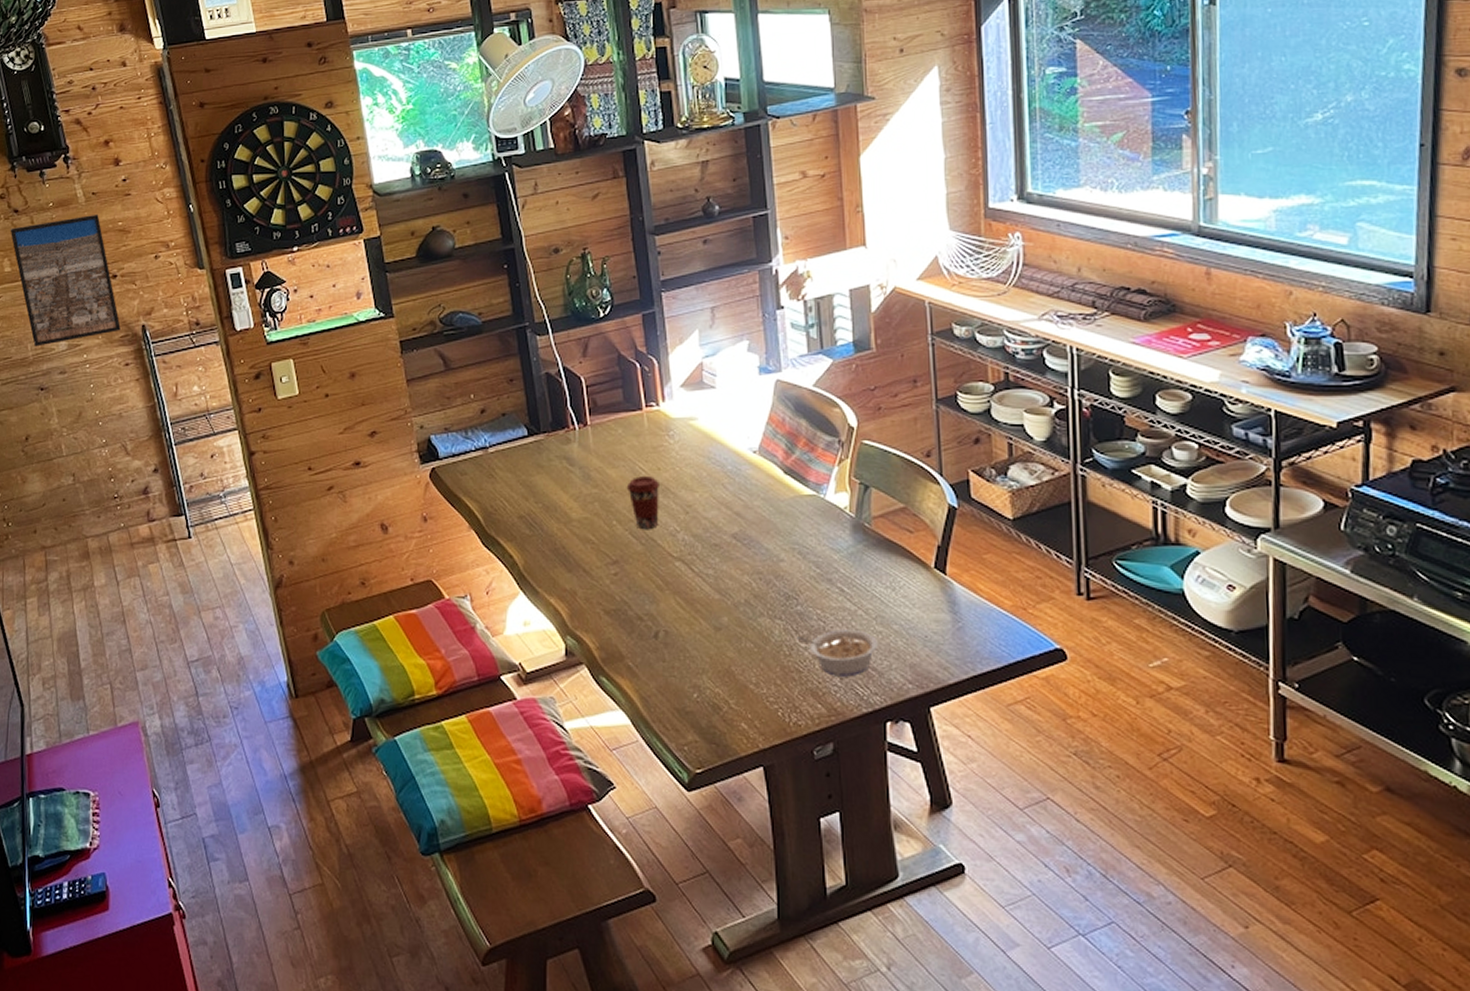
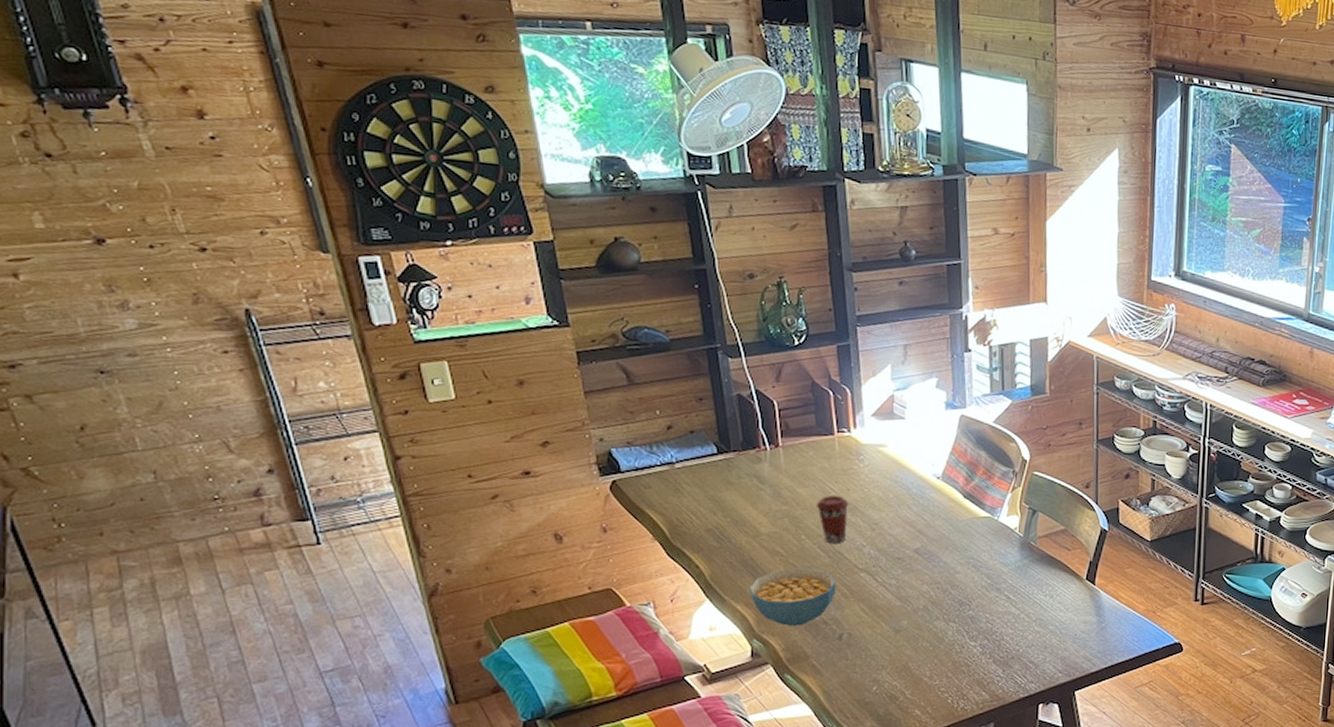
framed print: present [10,214,121,347] -> none [40,173,214,322]
cereal bowl: none [562,557,650,622] -> present [749,568,836,626]
legume: present [797,629,879,677] -> none [968,629,1037,669]

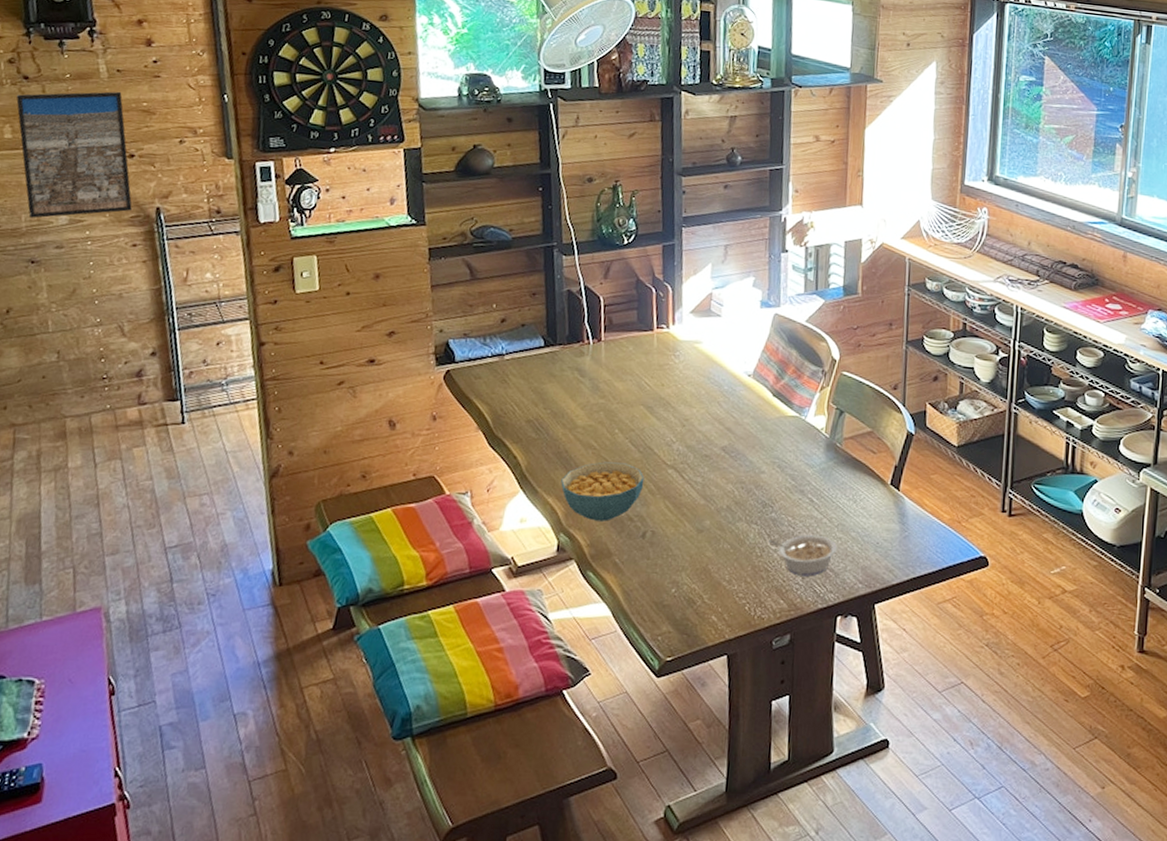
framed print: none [40,173,214,322] -> present [16,91,132,218]
coffee cup: present [816,496,849,544] -> none [631,390,663,439]
legume: none [968,629,1037,669] -> present [769,534,838,577]

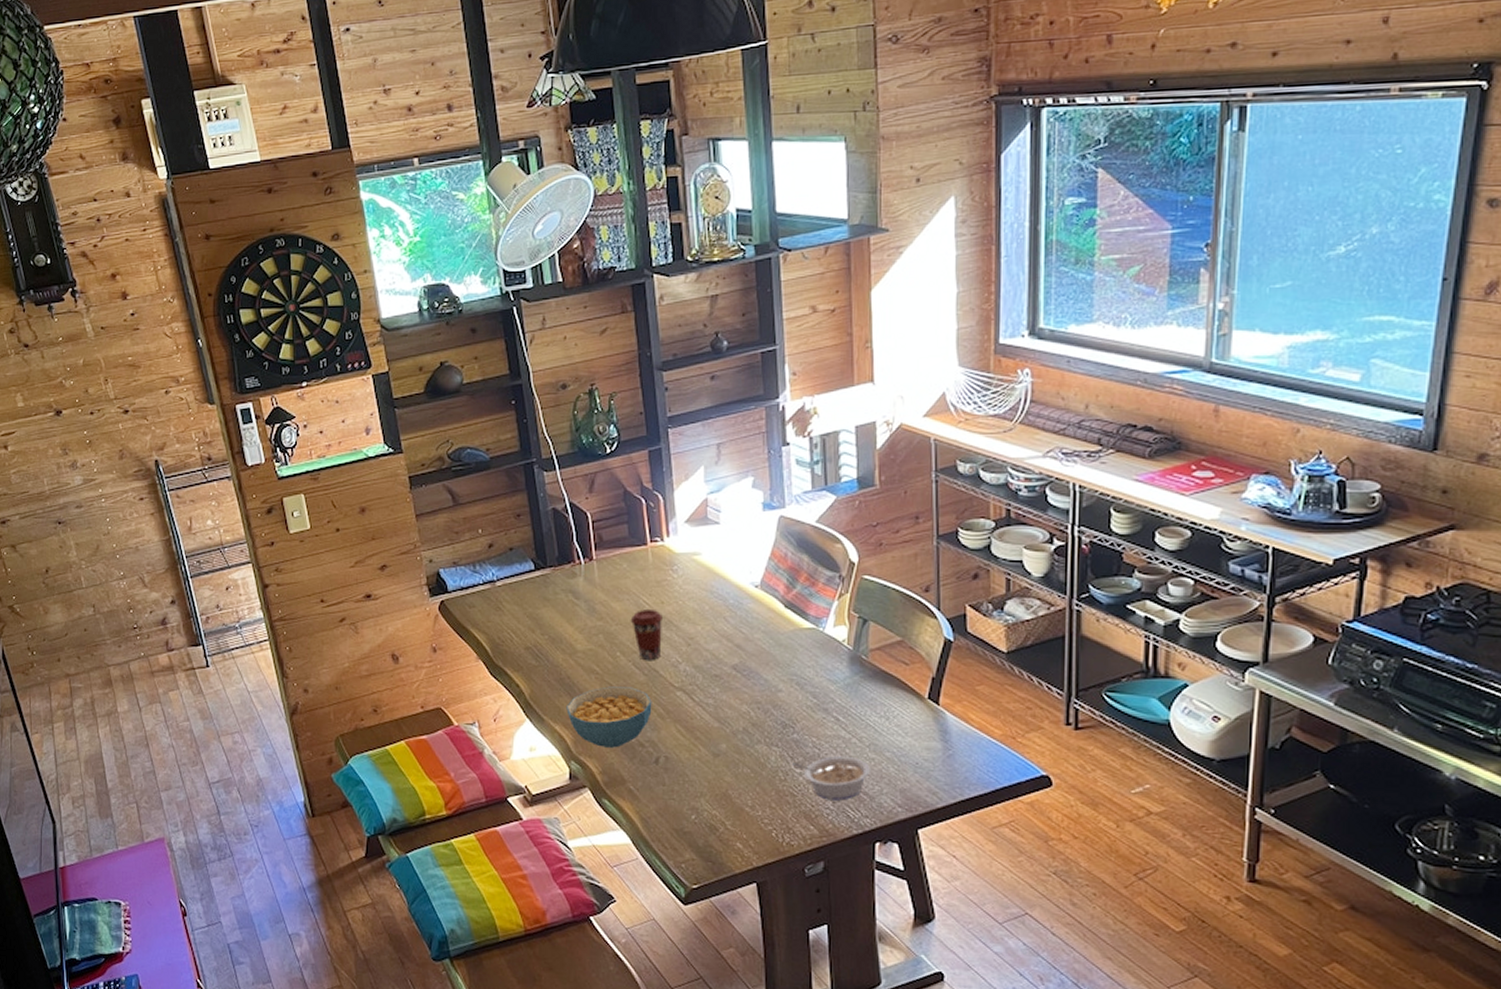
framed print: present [16,91,132,218] -> none [21,348,134,481]
coffee cup: none [631,390,663,439] -> present [630,610,664,661]

